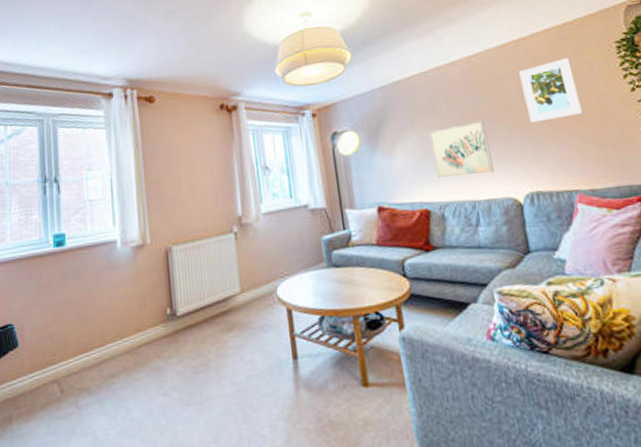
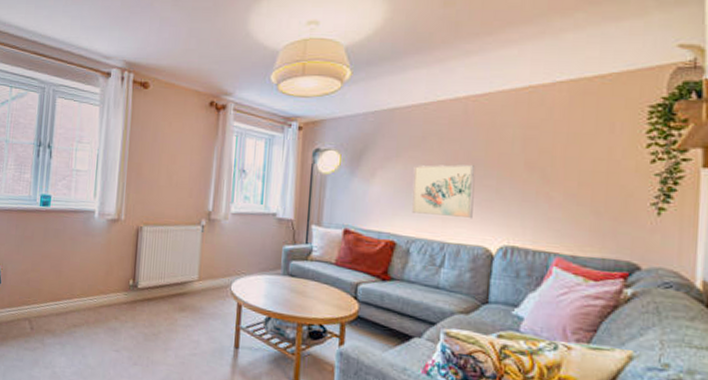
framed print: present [519,58,582,123] -> none [525,114,590,178]

